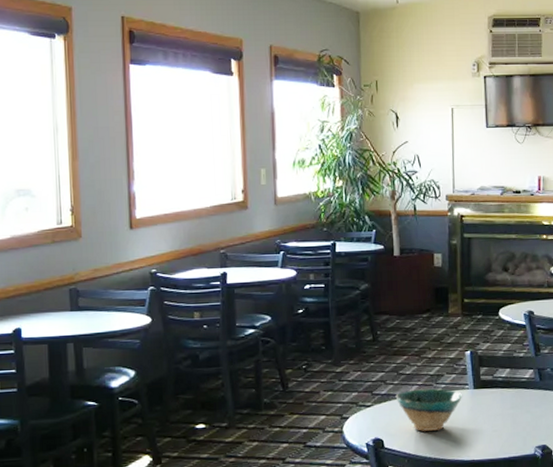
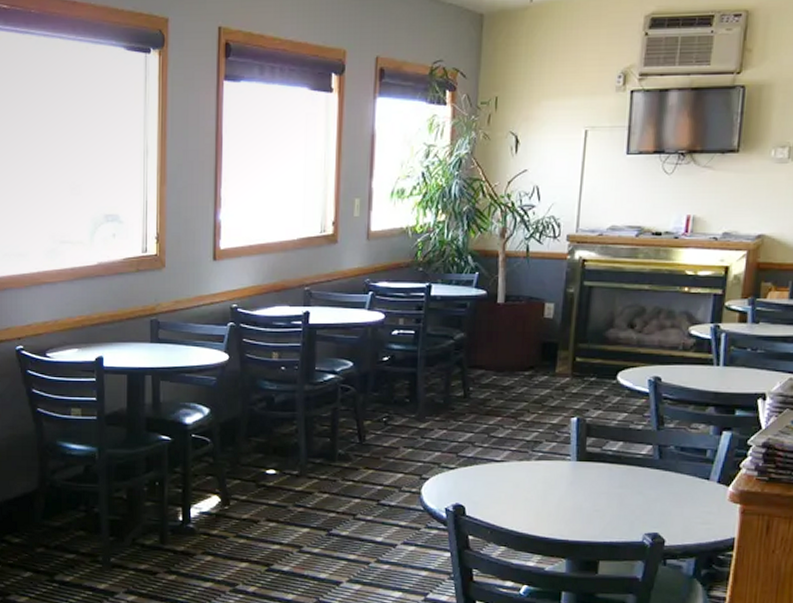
bowl: present [395,388,463,431] -> none [483,455,563,503]

